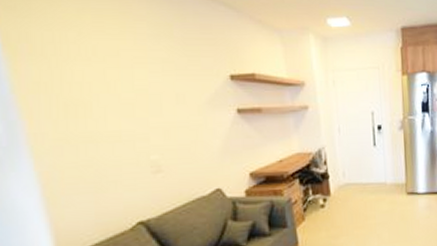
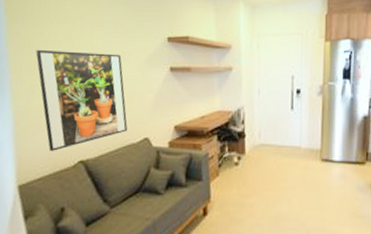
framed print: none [57,94,193,215] -> present [36,49,128,151]

